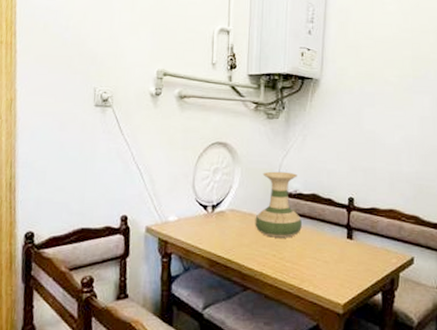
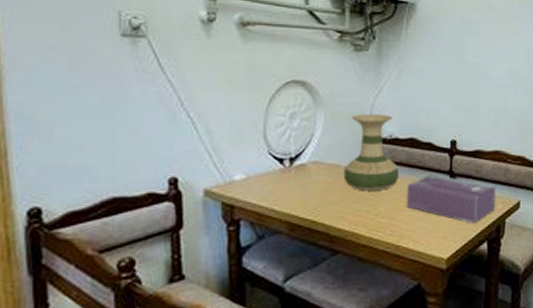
tissue box: none [308,226,390,275] -> present [406,174,496,224]

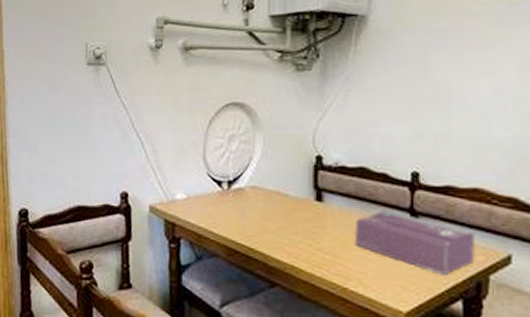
vase: present [343,114,399,191] -> none [283,138,346,224]

